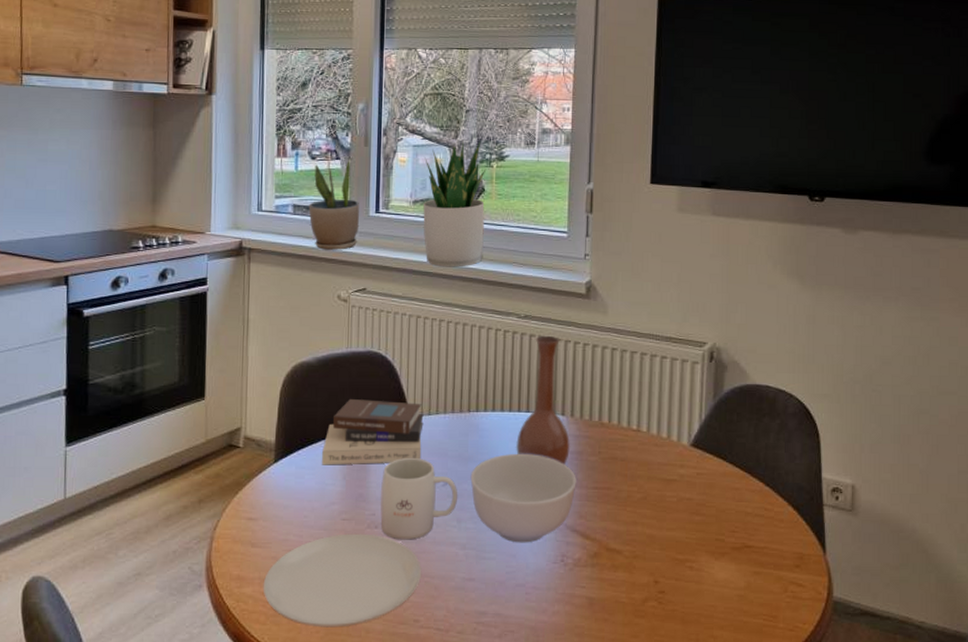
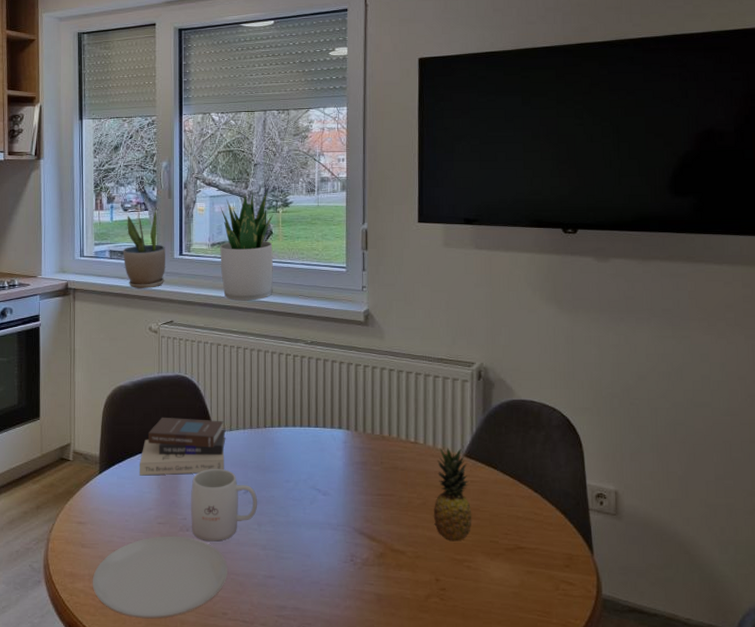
bowl: present [470,453,577,543] -> none [268,464,362,544]
vase: present [515,335,571,465] -> none [306,359,356,474]
fruit: none [654,436,697,540] -> present [433,447,472,542]

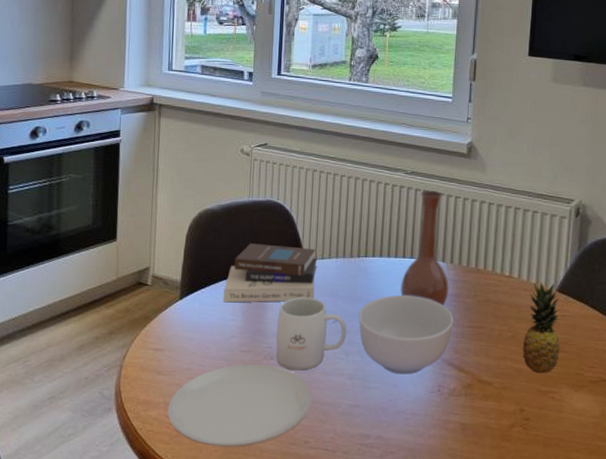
potted plant: present [123,209,165,288] -> none [215,24,263,108]
planter: present [220,190,274,301] -> none [321,12,380,127]
bowl: none [268,464,362,544] -> present [358,295,454,375]
vase: none [306,359,356,474] -> present [399,190,450,306]

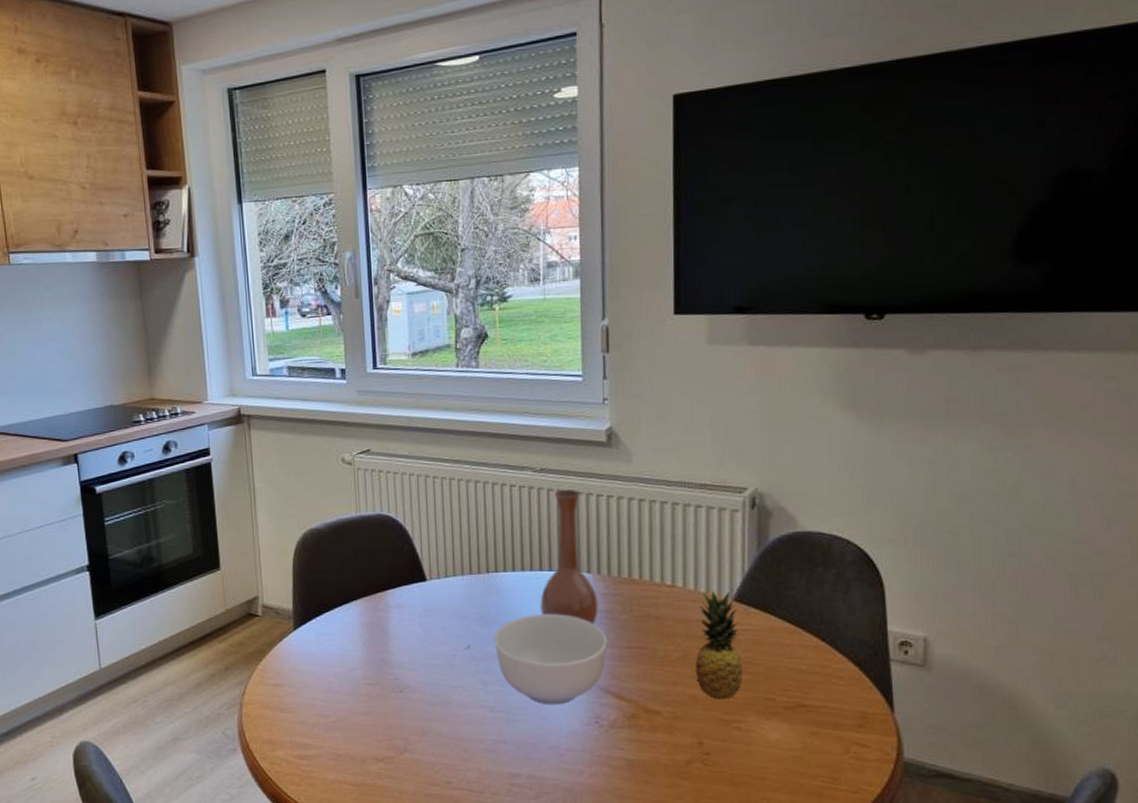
plate: present [167,364,312,447] -> none [294,698,450,789]
books: present [224,243,318,303] -> none [340,563,442,631]
mug: present [276,297,347,371] -> none [402,621,483,704]

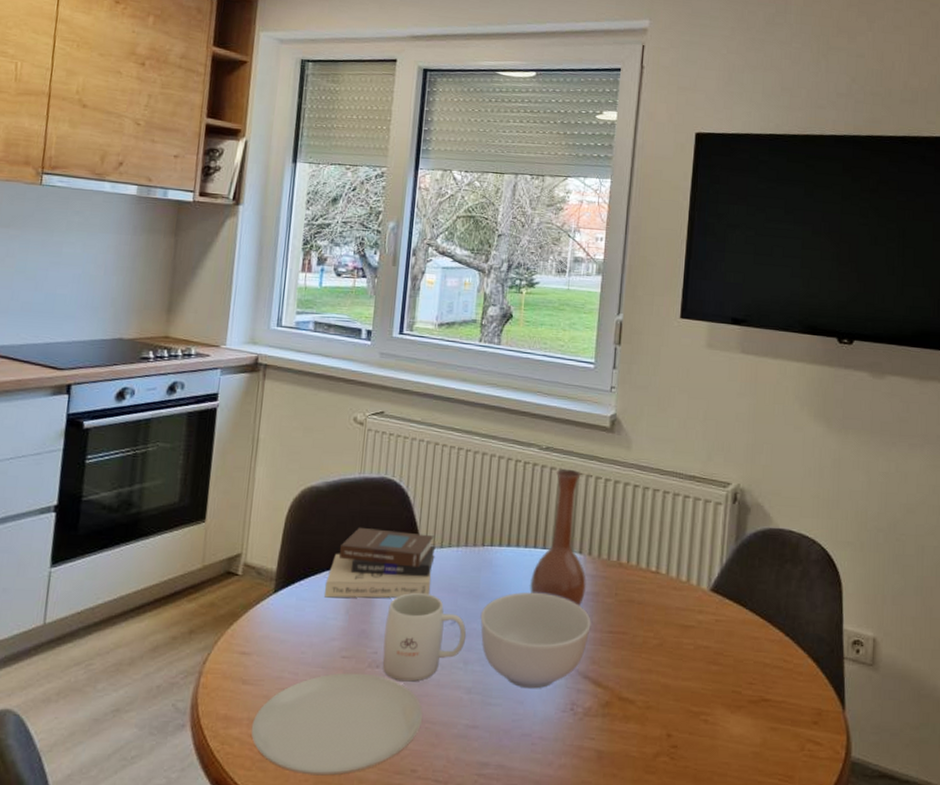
plate: none [294,698,450,789] -> present [251,672,423,776]
books: none [340,563,442,631] -> present [325,527,436,598]
mug: none [402,621,483,704] -> present [382,592,467,682]
fruit: present [695,590,743,700] -> none [669,579,715,691]

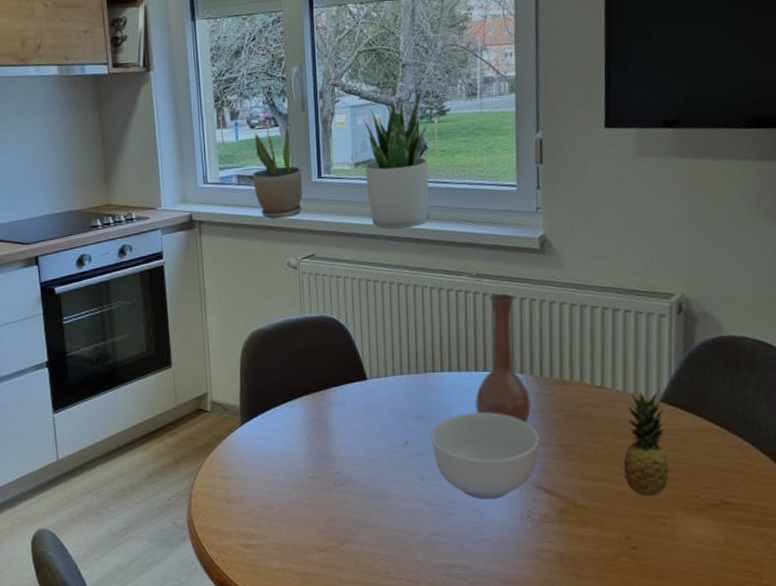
plate: present [251,672,423,776] -> none [240,491,389,577]
books: present [325,527,436,598] -> none [285,362,381,427]
potted plant: none [330,276,383,371] -> present [252,124,302,218]
mug: present [382,592,467,682] -> none [343,418,420,497]
planter: none [447,265,516,395] -> present [363,96,430,229]
fruit: none [669,579,715,691] -> present [623,391,670,496]

